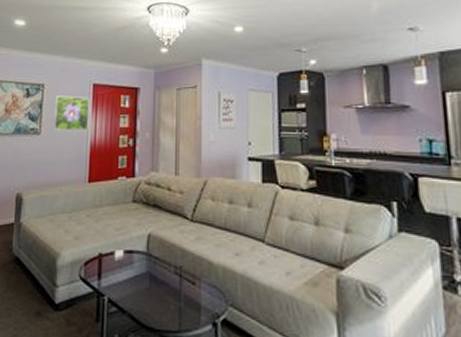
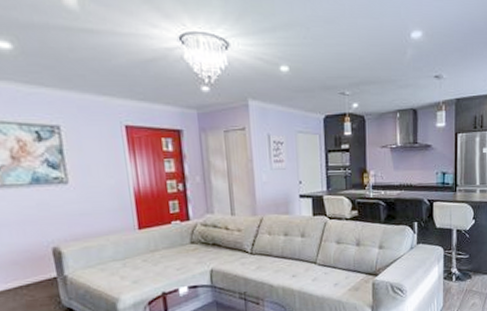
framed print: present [53,95,90,130] -> none [78,139,129,178]

